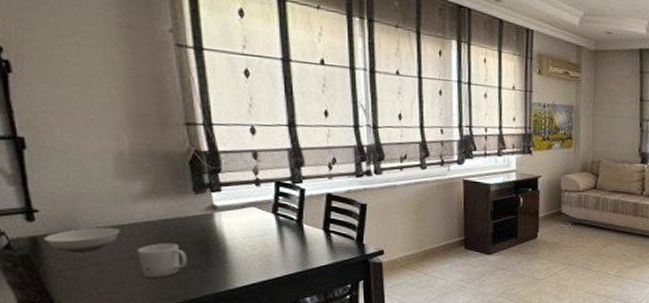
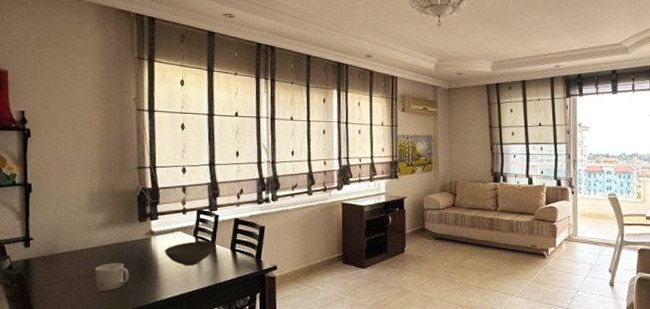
bowl: present [43,227,120,253] -> none [33,250,85,272]
bowl: none [233,218,303,249] -> present [164,240,216,266]

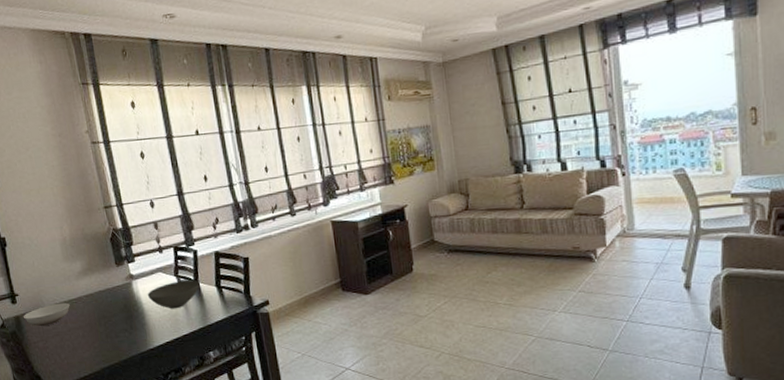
bowl: none [33,250,85,272] -> present [23,302,70,327]
mug: present [94,262,129,292] -> none [82,311,118,343]

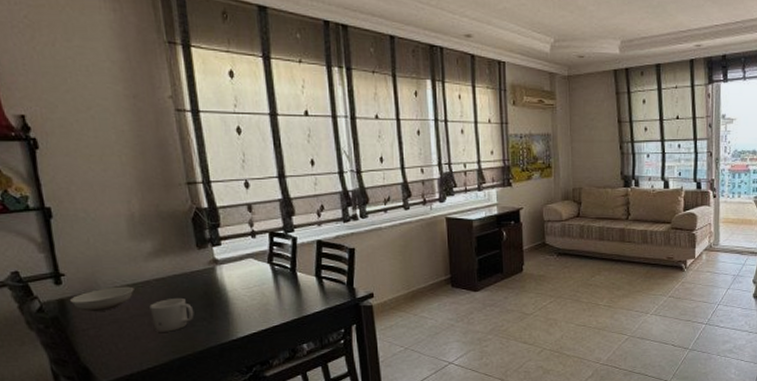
mug: none [82,311,118,343] -> present [149,297,195,332]
bowl: present [147,279,200,309] -> none [233,268,297,298]

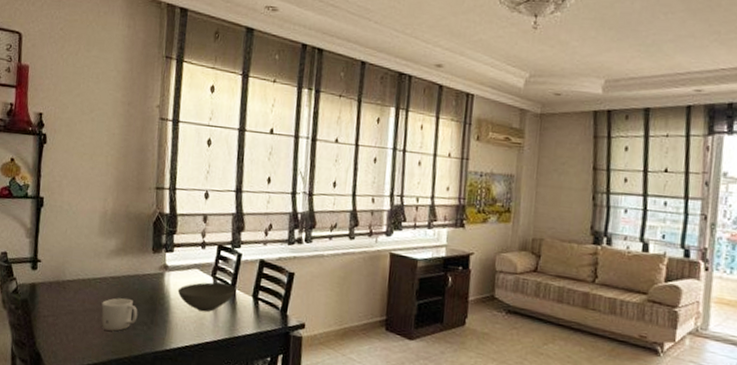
bowl: present [69,286,134,312] -> none [39,278,93,302]
bowl: none [233,268,297,298] -> present [177,282,236,312]

